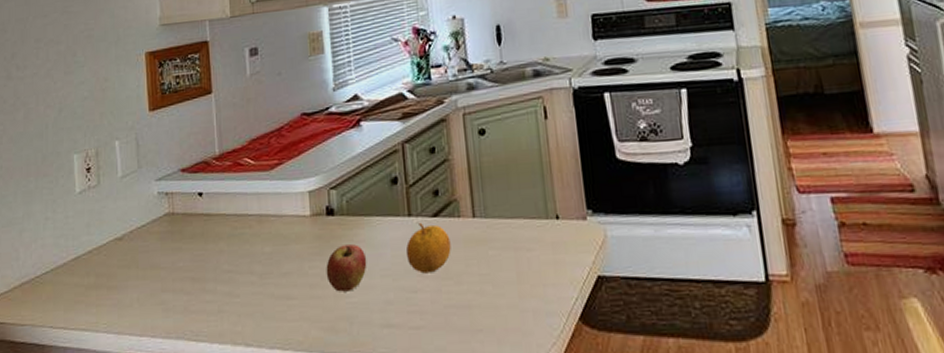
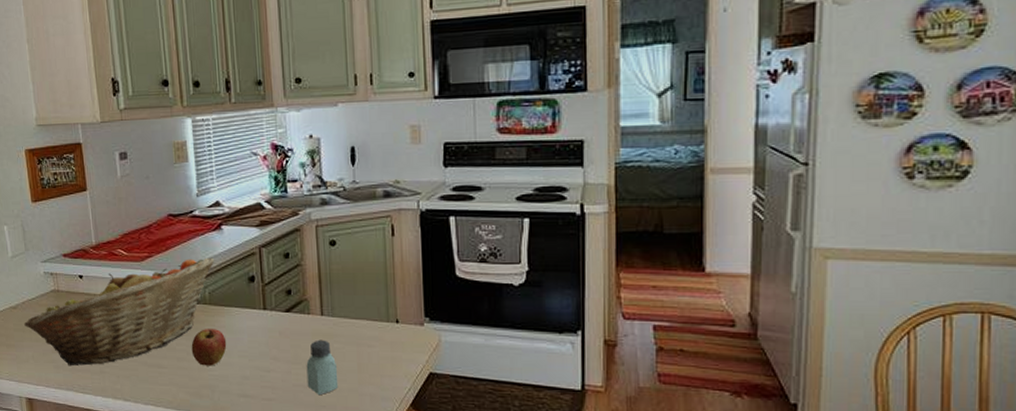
fruit basket: none [130,159,354,308] -> present [24,257,215,366]
fruit: present [406,222,451,274] -> none [261,315,301,358]
saltshaker: none [458,246,497,317] -> present [306,339,339,396]

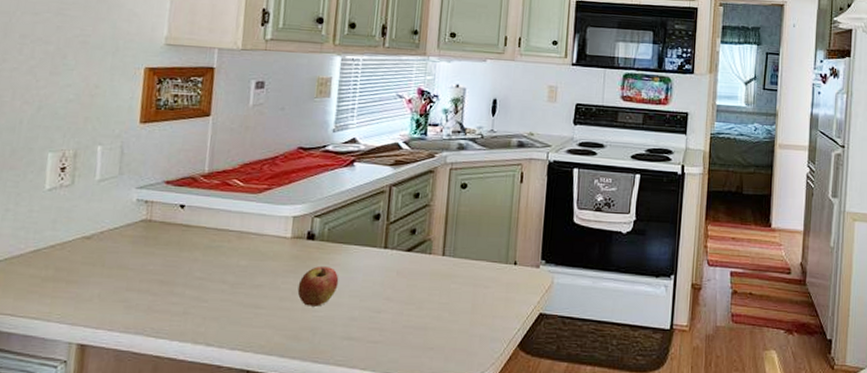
fruit basket: present [24,257,215,366] -> none [97,193,341,307]
saltshaker: present [306,339,339,396] -> none [418,280,452,337]

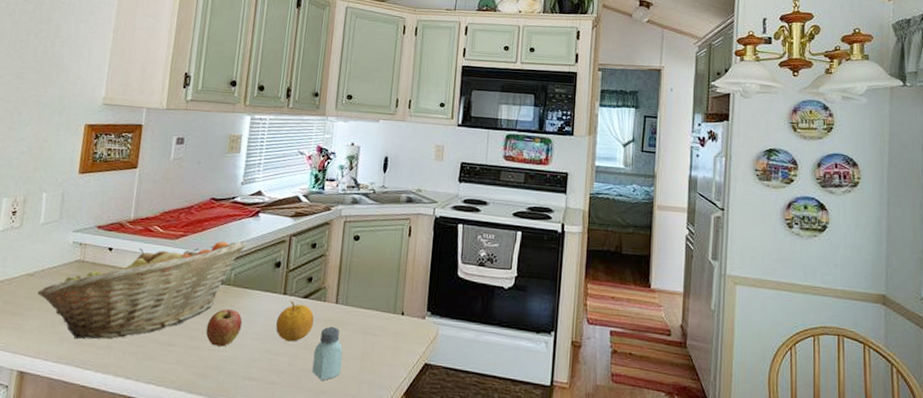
fruit basket: none [97,193,341,307] -> present [37,241,247,340]
fruit: none [377,254,419,298] -> present [276,300,314,342]
saltshaker: none [418,280,452,337] -> present [312,326,343,381]

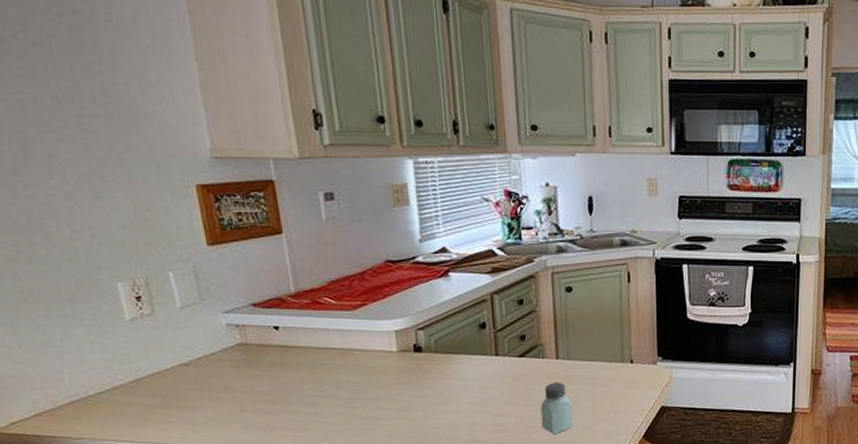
fruit basket: present [37,241,247,340] -> none [201,305,442,425]
apple: present [205,309,243,347] -> none [414,377,455,415]
fruit: present [276,300,314,342] -> none [493,361,535,402]

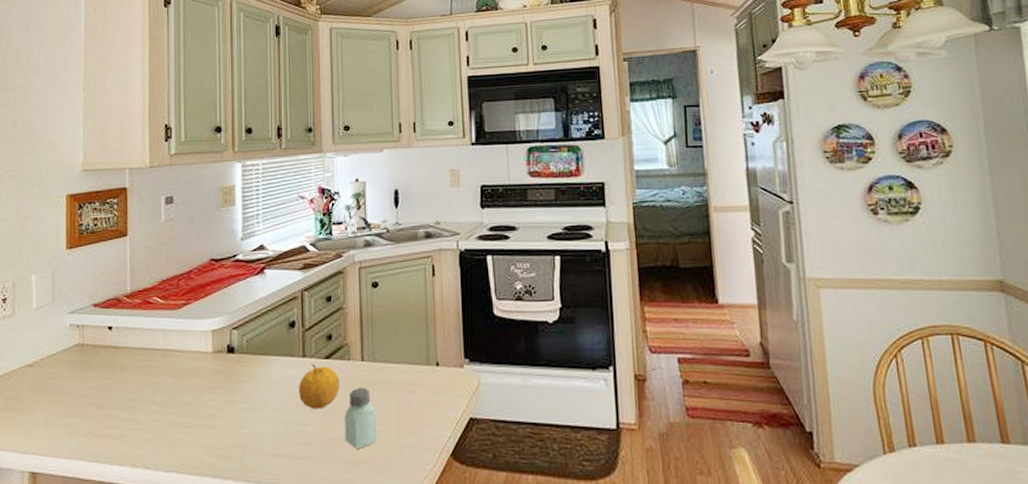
fruit: none [493,361,535,402] -> present [299,363,340,409]

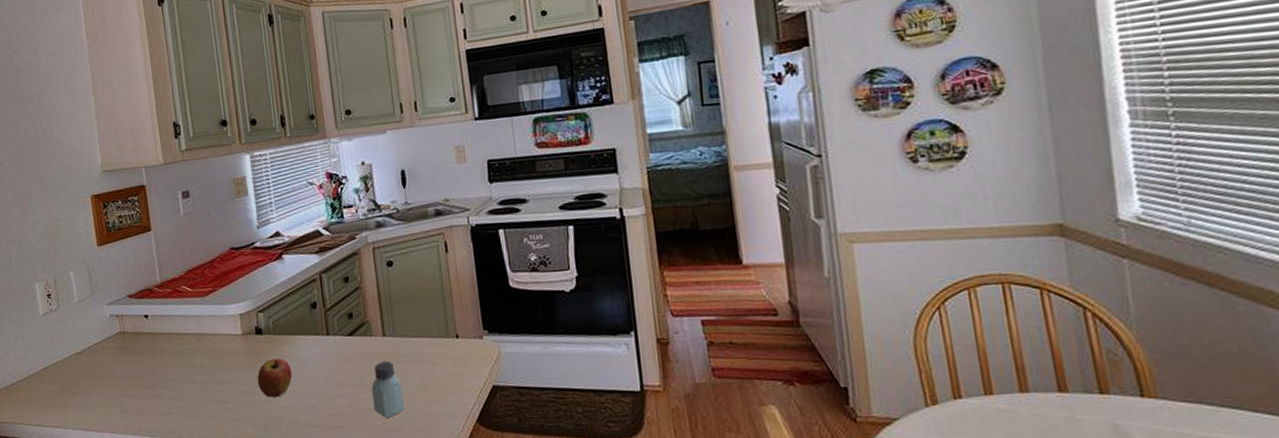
apple: none [223,380,262,423] -> present [257,359,292,398]
fruit: present [299,363,340,409] -> none [326,340,365,383]

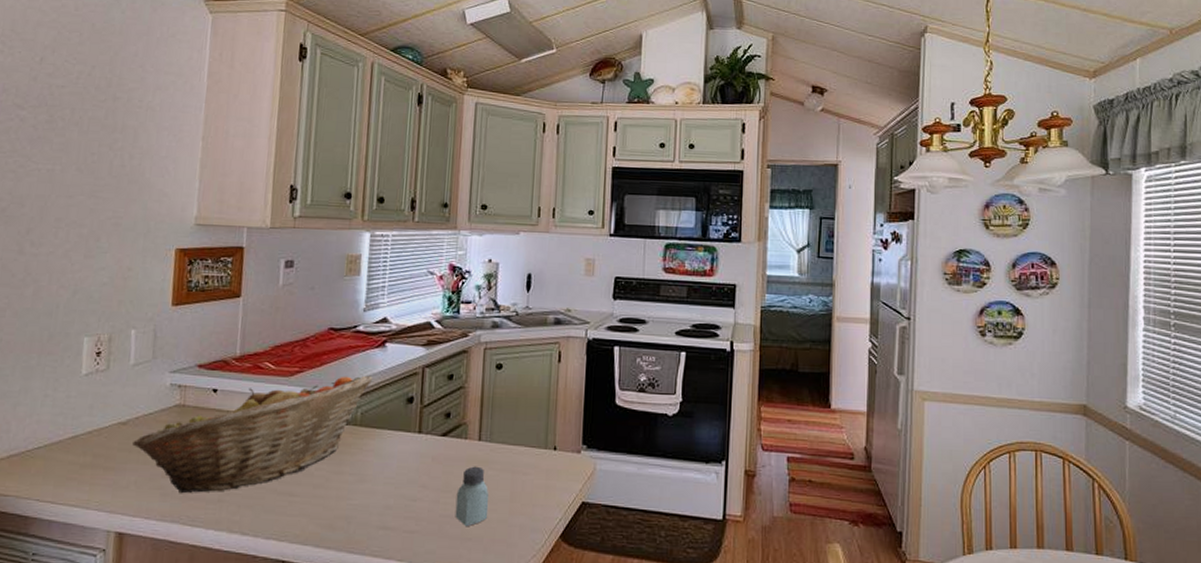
fruit basket: none [90,287,278,410] -> present [132,375,373,494]
apple: present [257,359,292,398] -> none [331,452,373,494]

